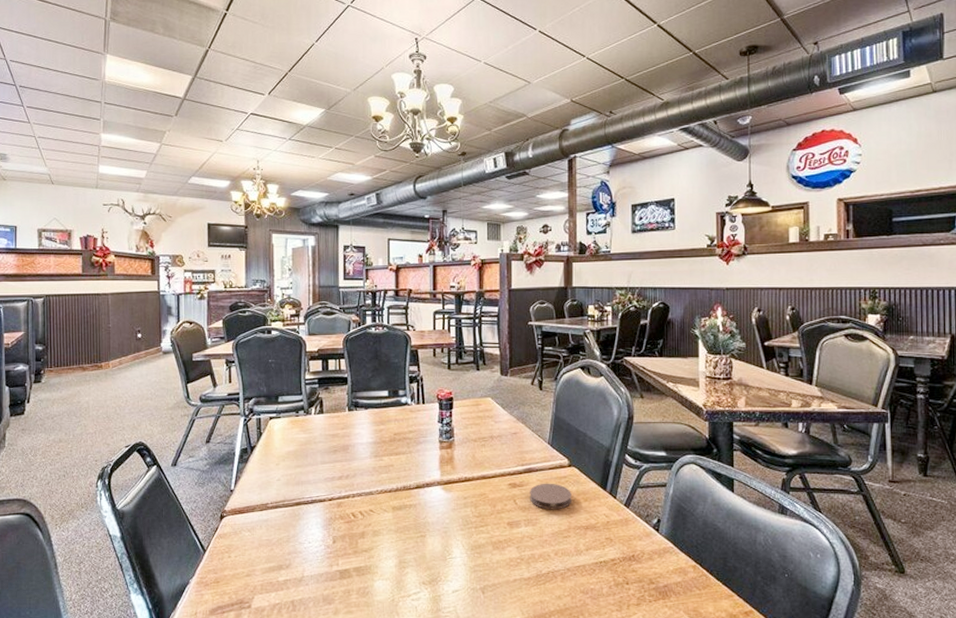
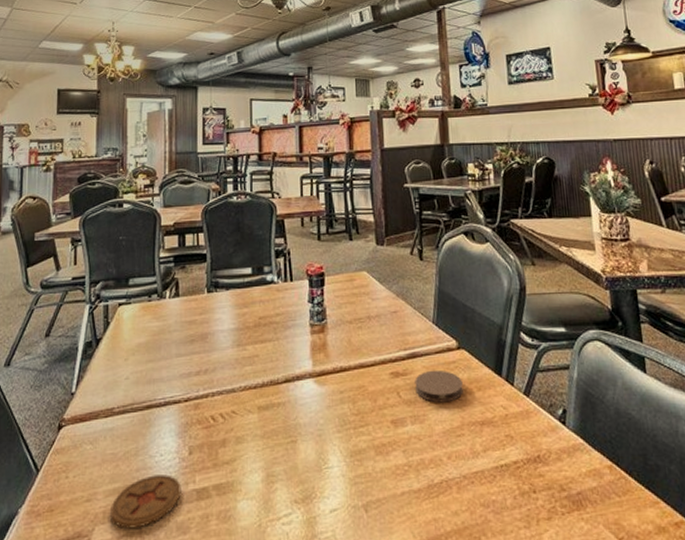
coaster: none [267,558,327,598] -> present [110,474,181,529]

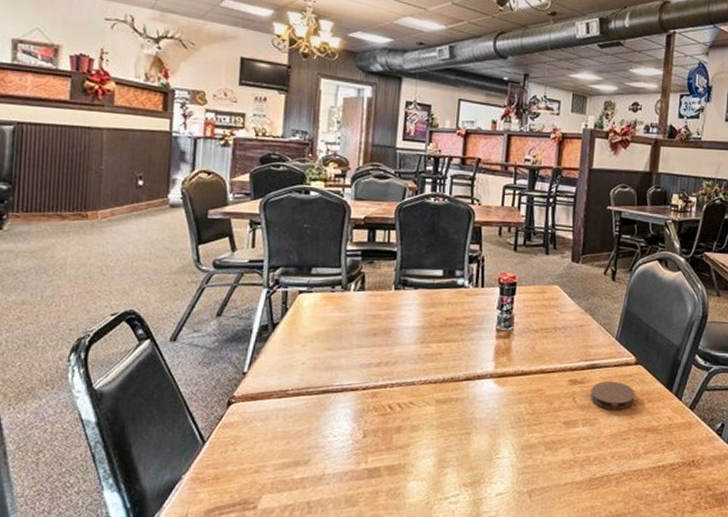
coaster: present [110,474,181,529] -> none [279,453,353,499]

